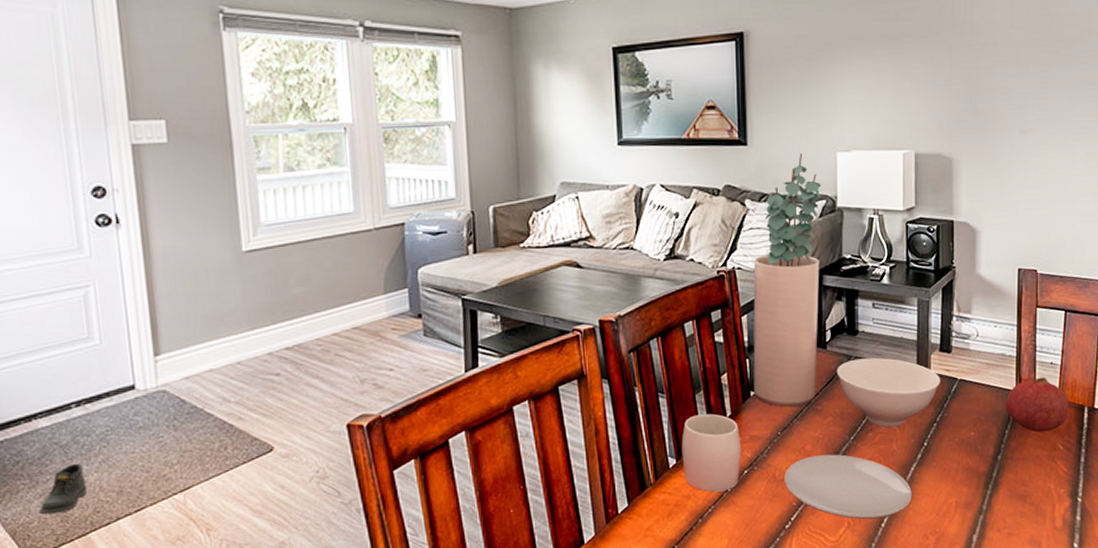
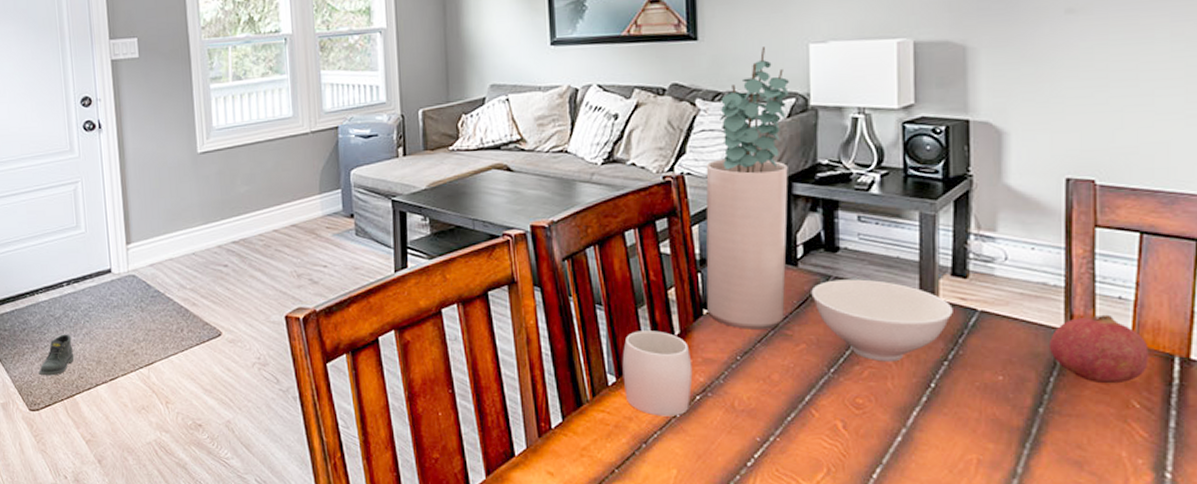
plate: present [784,454,912,520] -> none [745,387,914,467]

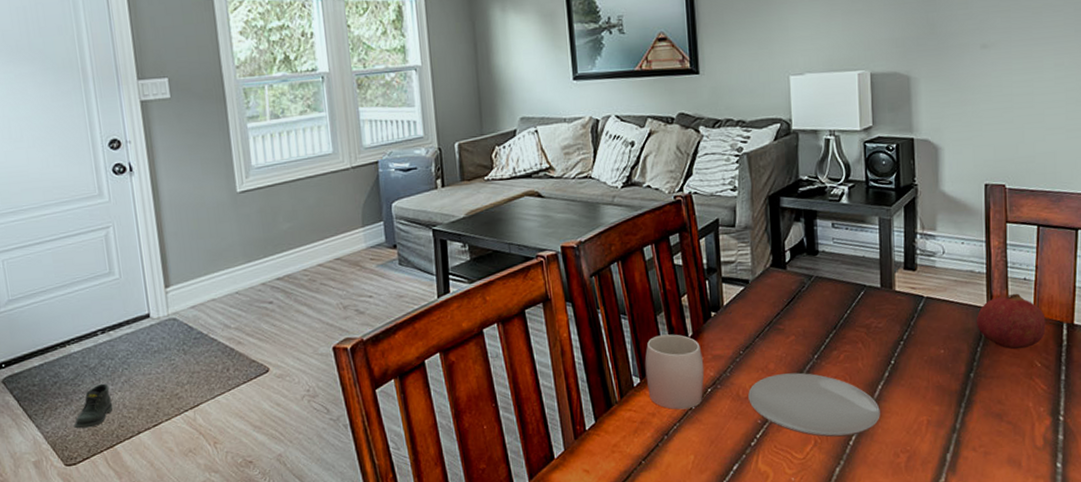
vase: present [706,47,789,330] -> none [709,79,777,327]
plate: none [745,387,914,467] -> present [748,372,880,437]
bowl: present [811,279,953,362] -> none [797,277,906,346]

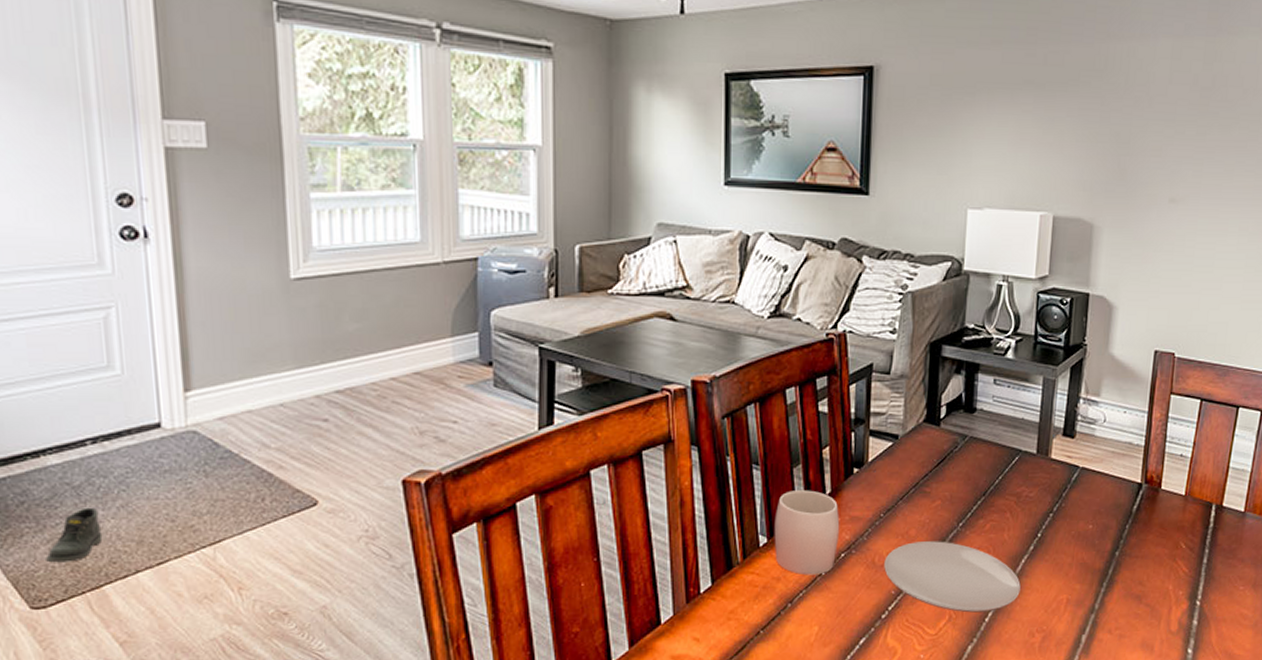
fruit: present [976,293,1046,350] -> none [1128,470,1196,529]

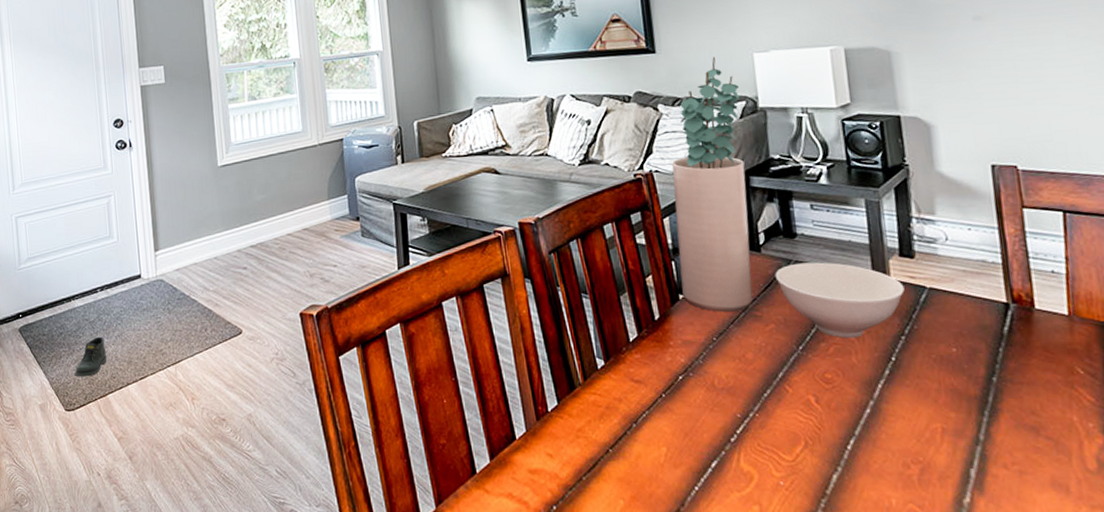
mug: present [774,490,840,575] -> none [608,316,675,397]
vase: none [858,208,947,488] -> present [671,57,753,312]
plate: present [884,541,1021,613] -> none [724,364,883,439]
bowl: none [949,439,1061,515] -> present [775,262,905,339]

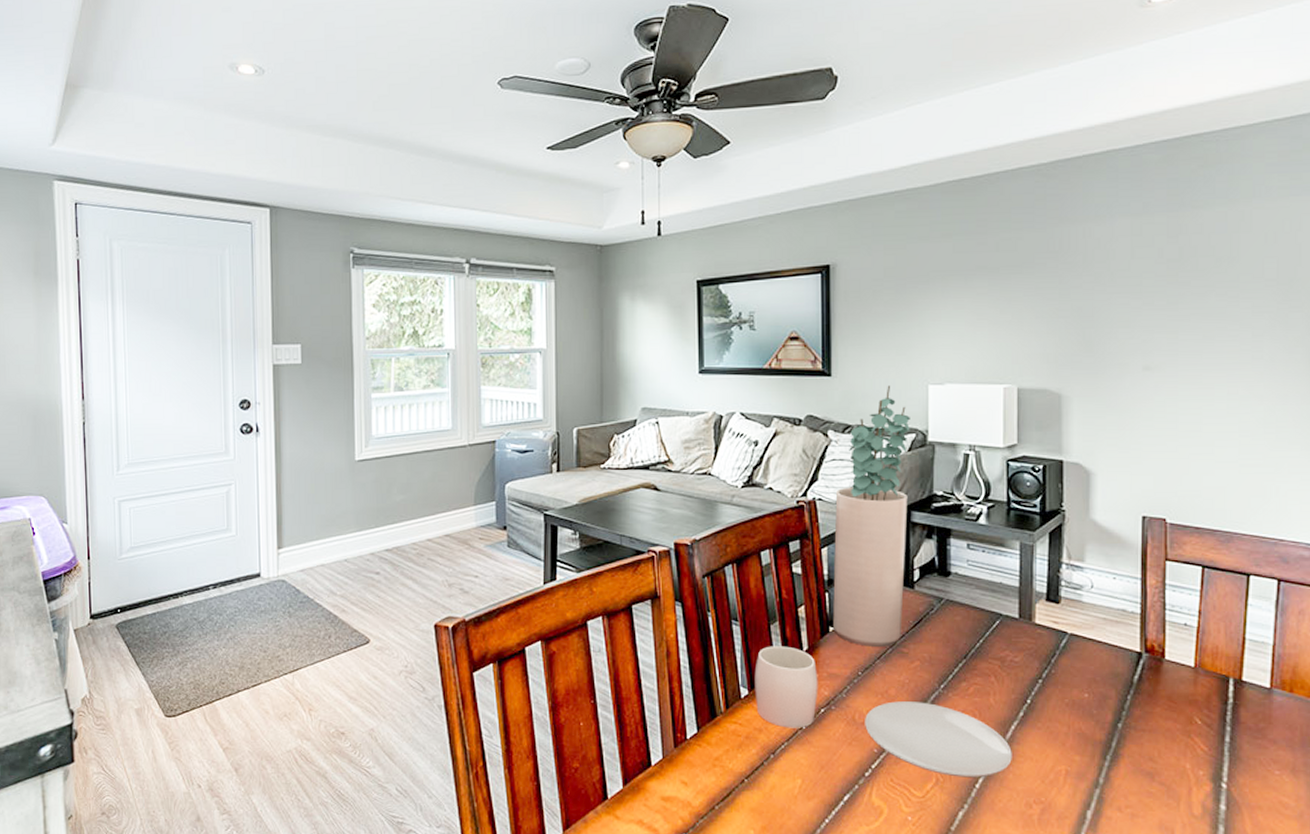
boot: present [74,336,107,377] -> none [177,638,216,681]
mug: none [608,316,675,397] -> present [754,646,818,728]
plate: none [724,364,883,439] -> present [865,701,1012,778]
bowl: present [775,262,905,339] -> none [925,602,1047,679]

